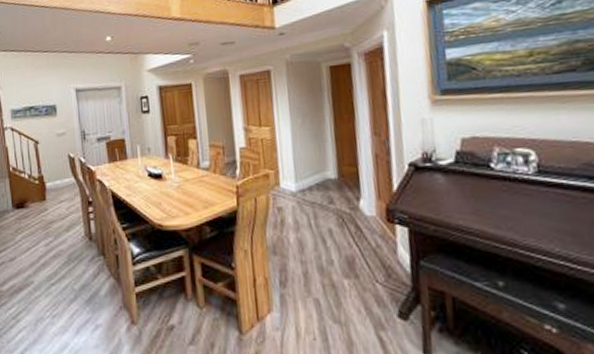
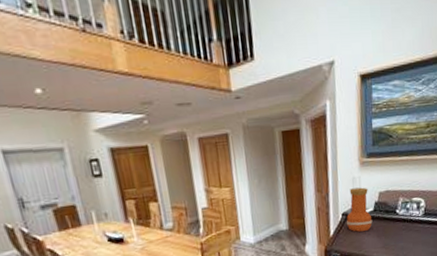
vase: none [414,131,454,189] -> present [346,187,373,232]

